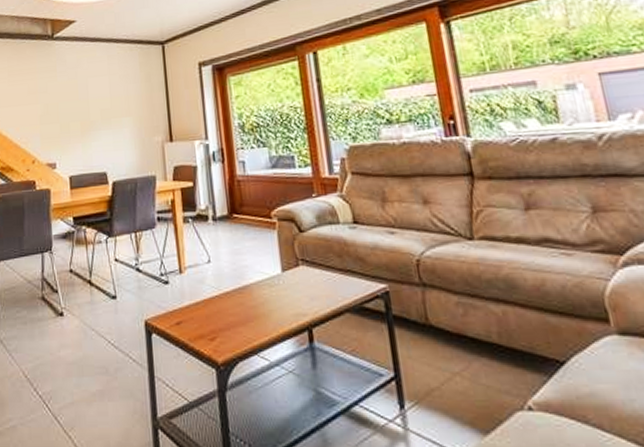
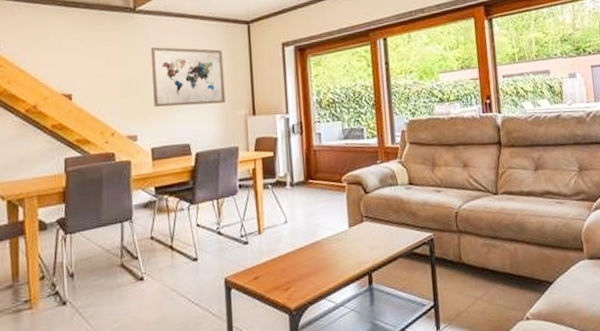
wall art: none [67,72,141,135] -> present [150,46,225,108]

